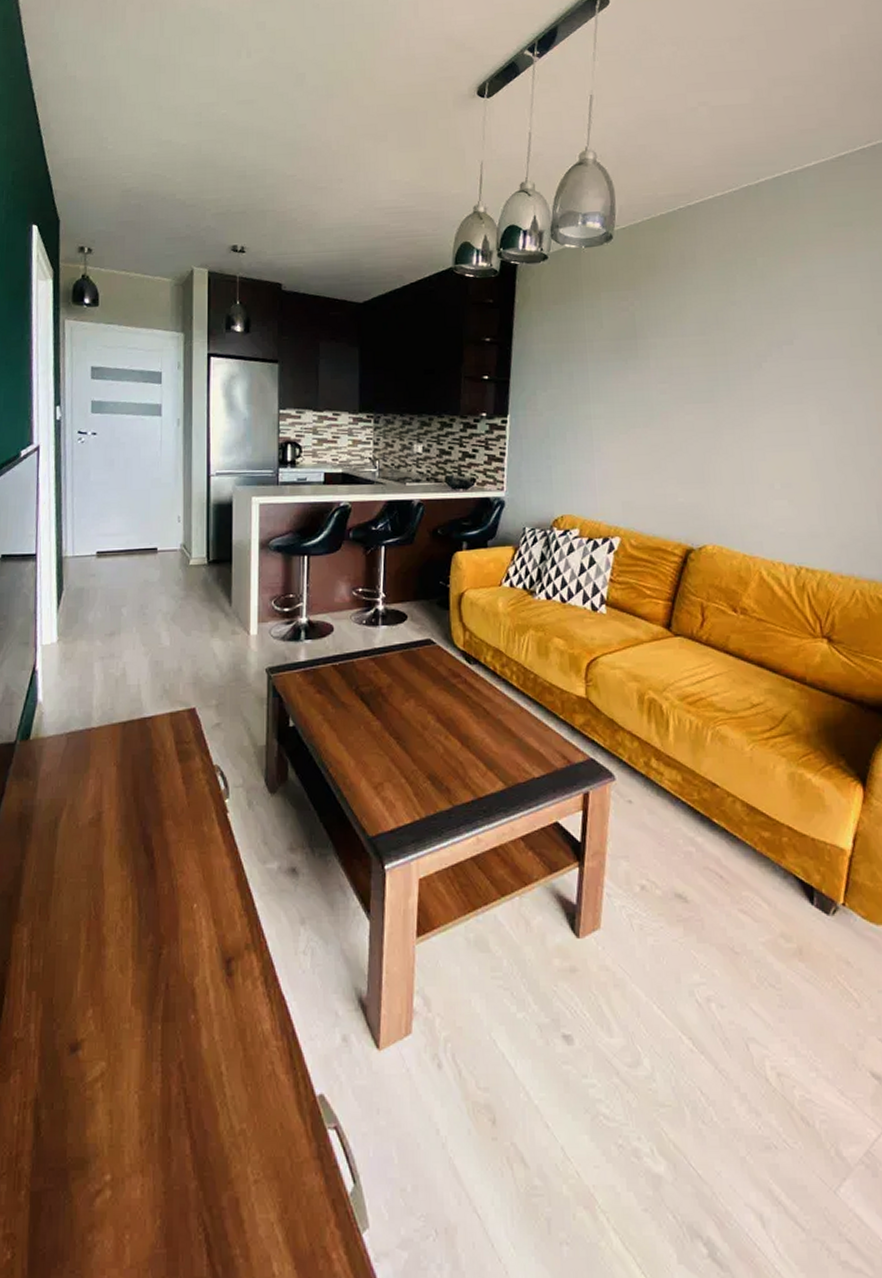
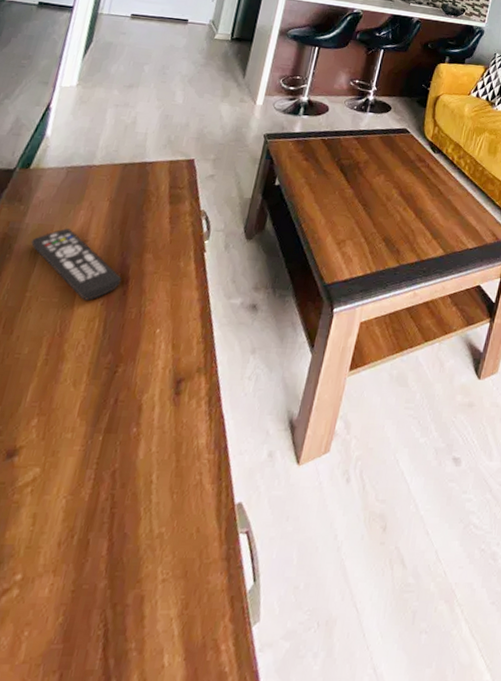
remote control: none [48,801,147,878] -> present [31,228,122,301]

